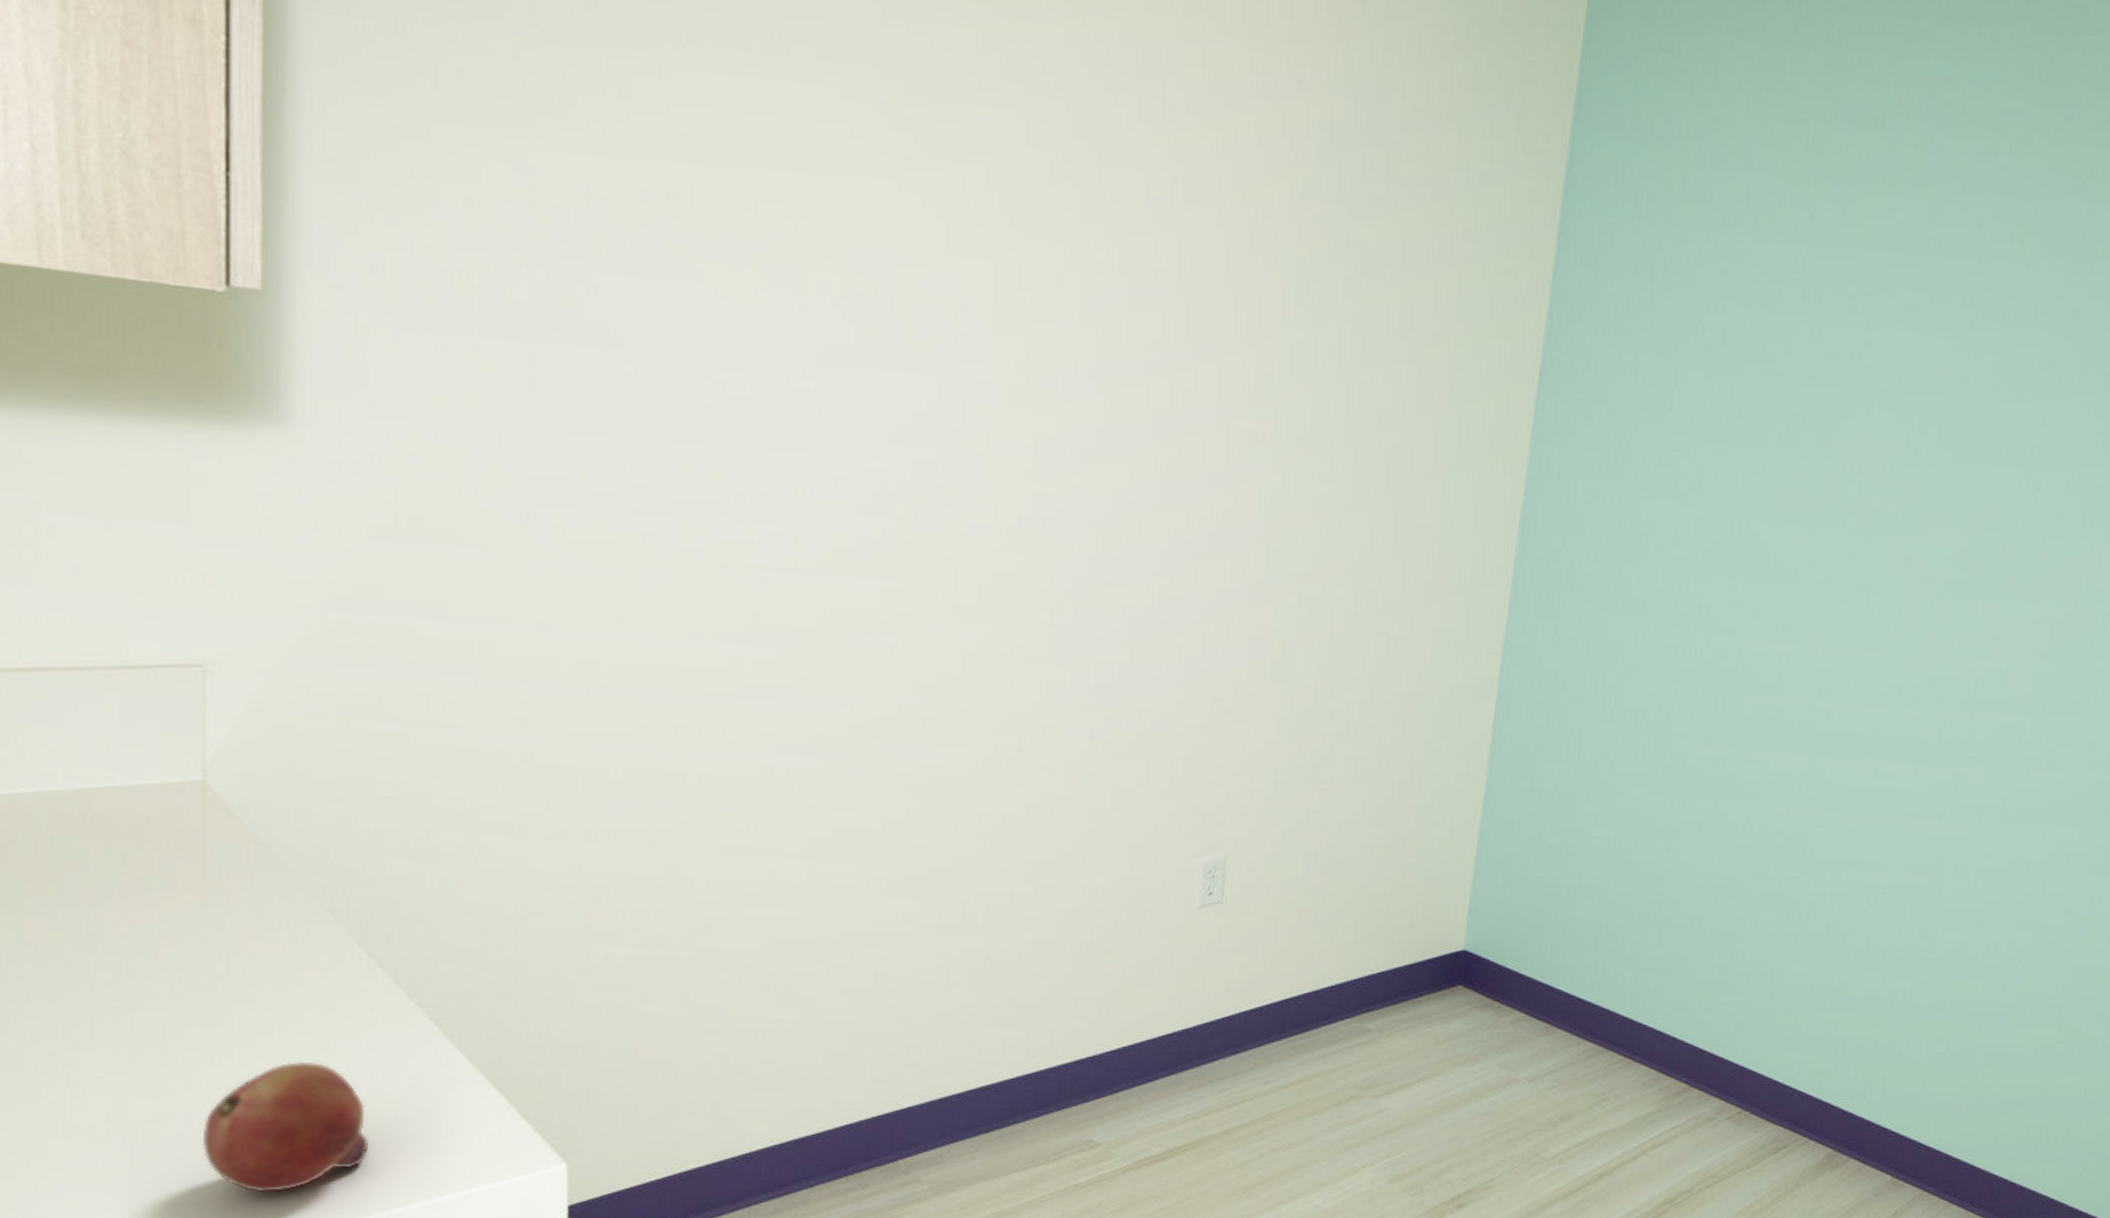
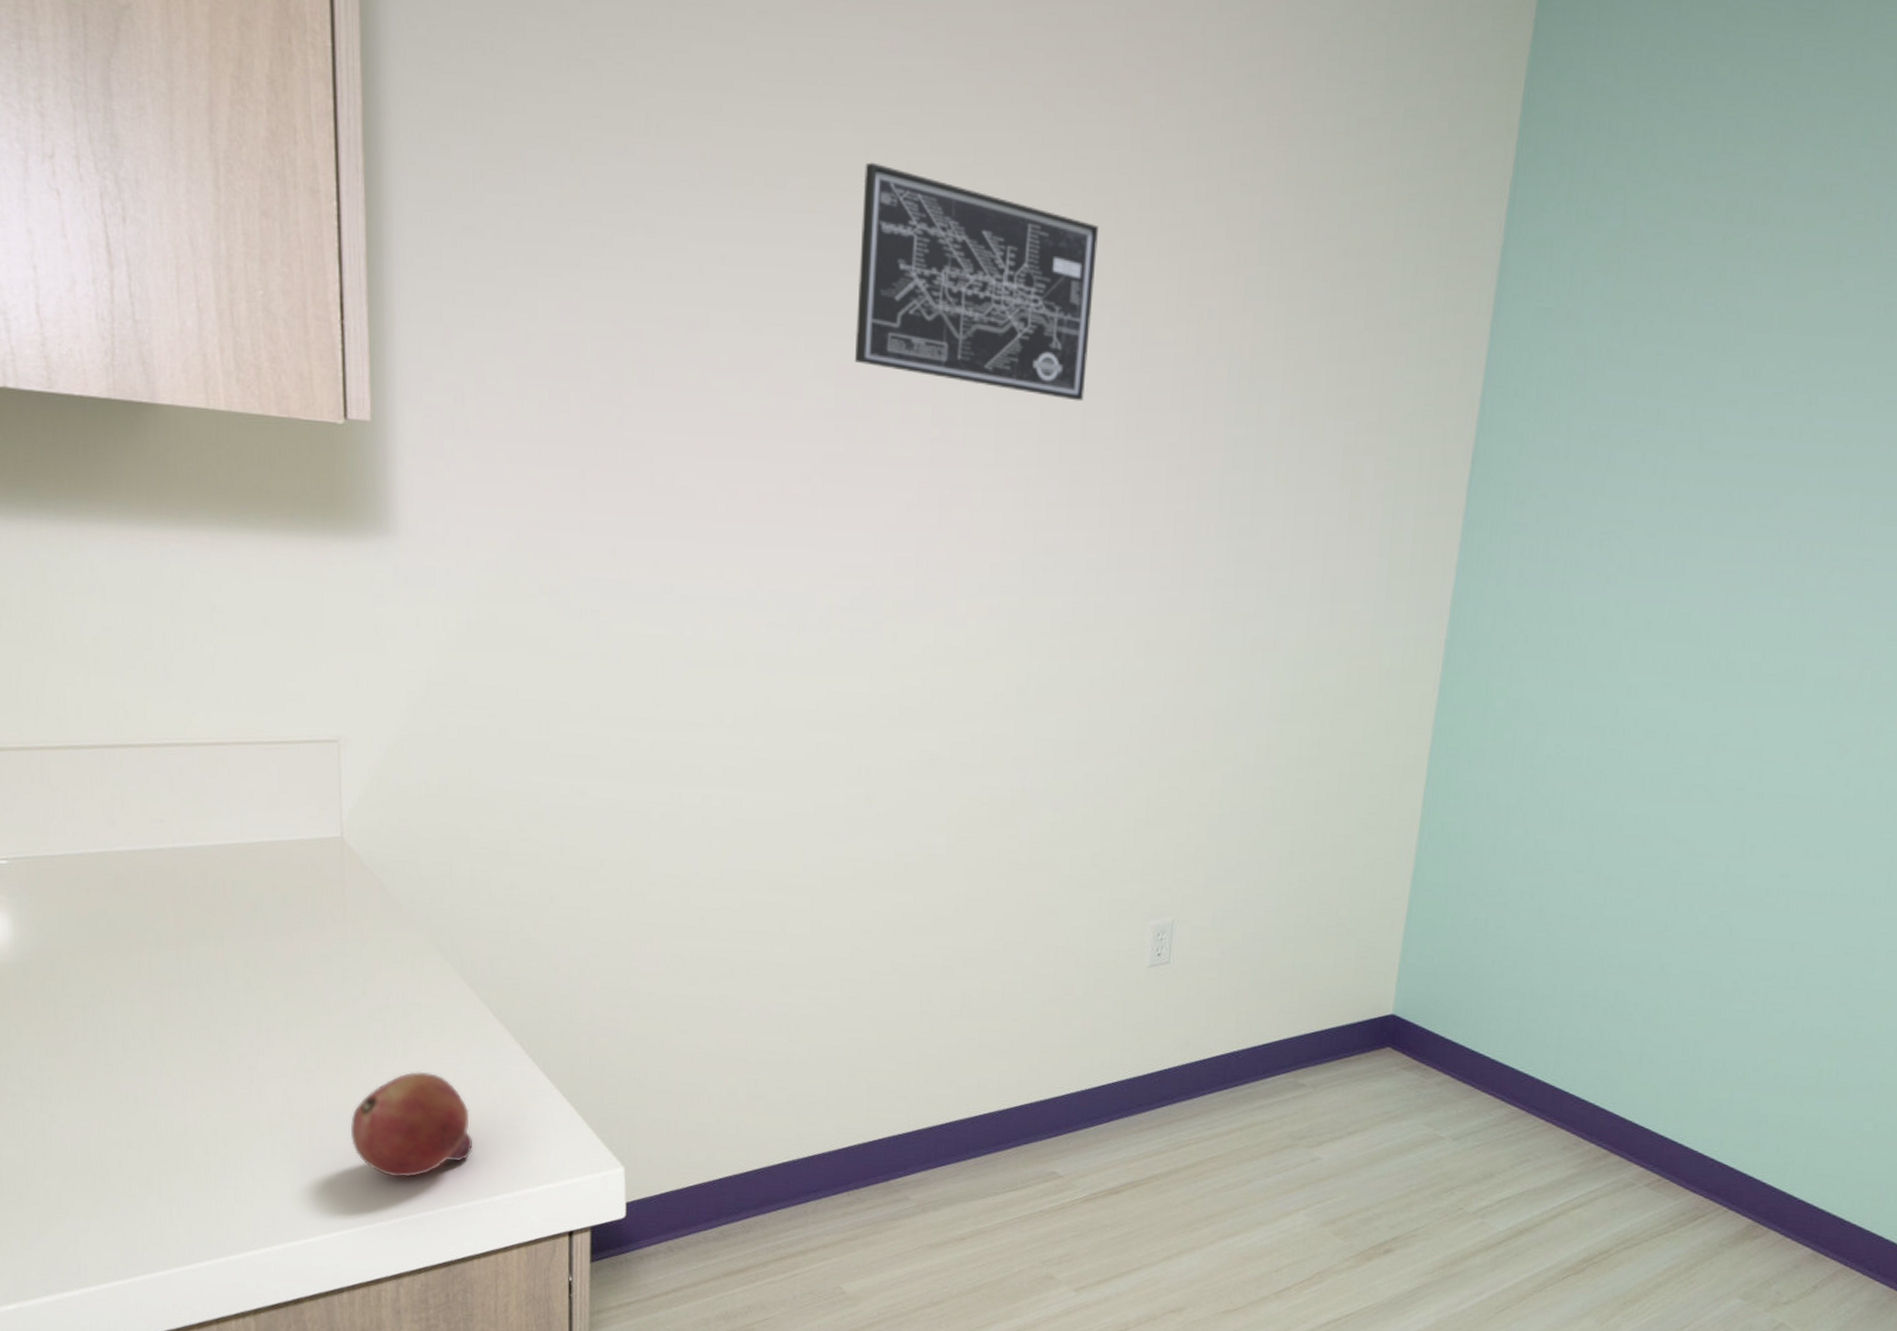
wall art: none [866,33,1145,299] -> present [854,162,1098,402]

